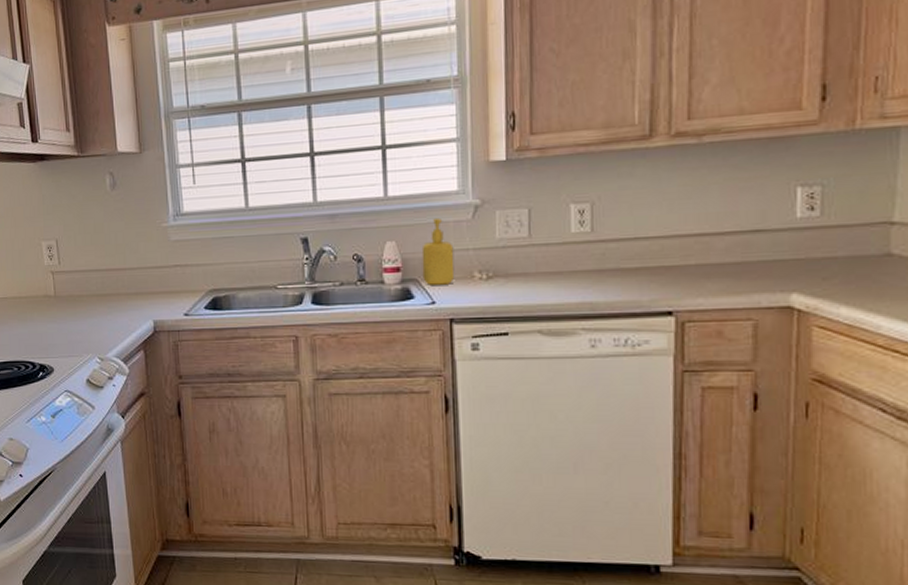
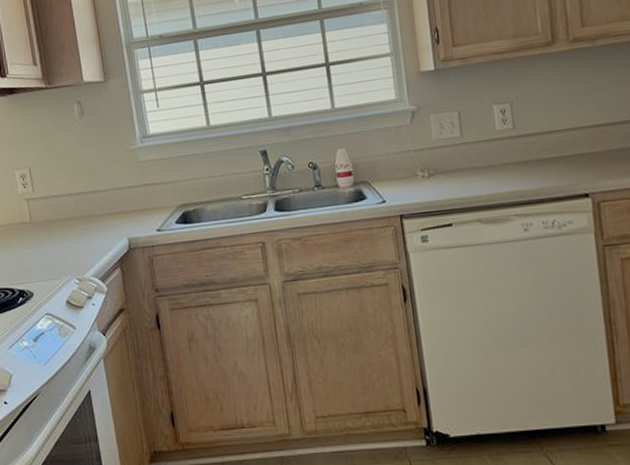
soap dispenser: present [421,217,455,285] -> none [369,124,401,186]

